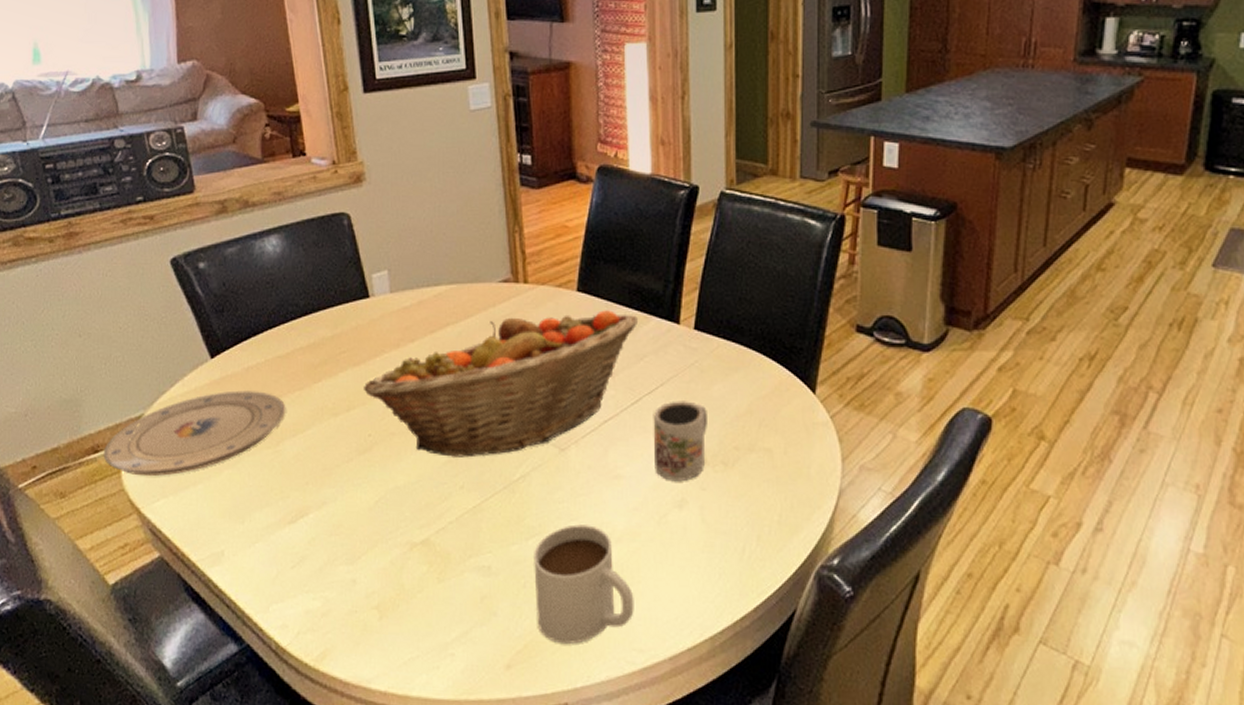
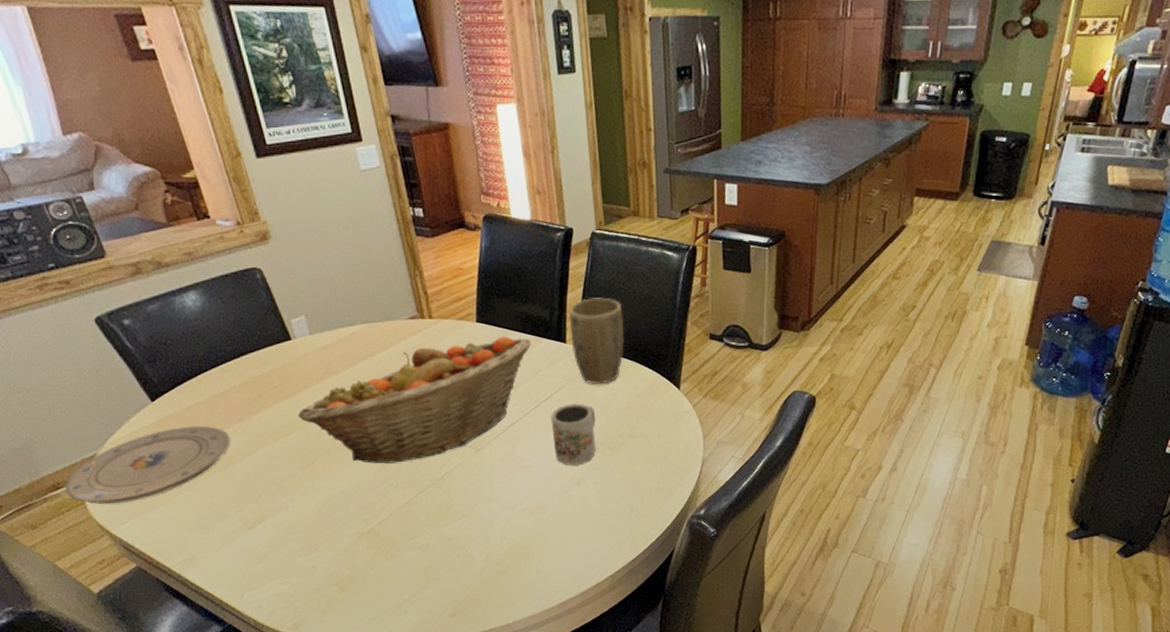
mug: present [534,524,634,644] -> none [463,505,549,594]
plant pot: none [685,271,751,380] -> present [569,297,625,385]

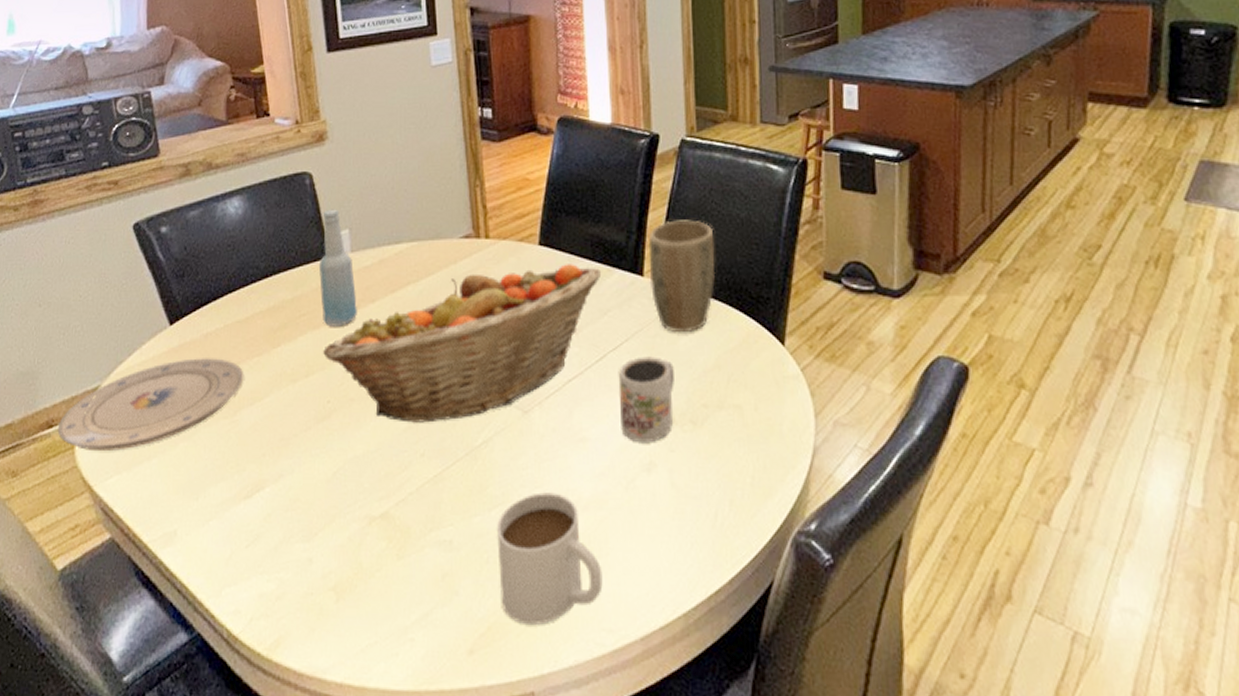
bottle: none [278,299,324,395] -> present [318,209,357,327]
mug: none [463,505,549,594] -> present [497,492,603,625]

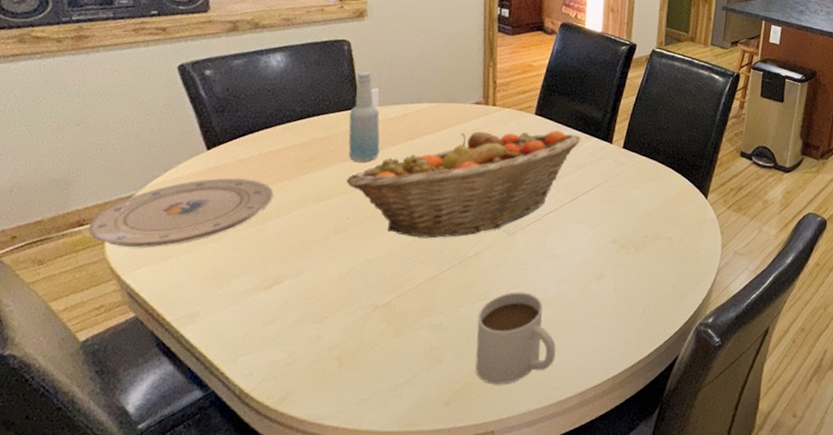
mug: present [618,357,674,443] -> none [582,200,627,260]
plant pot: present [648,220,716,333] -> none [616,106,668,186]

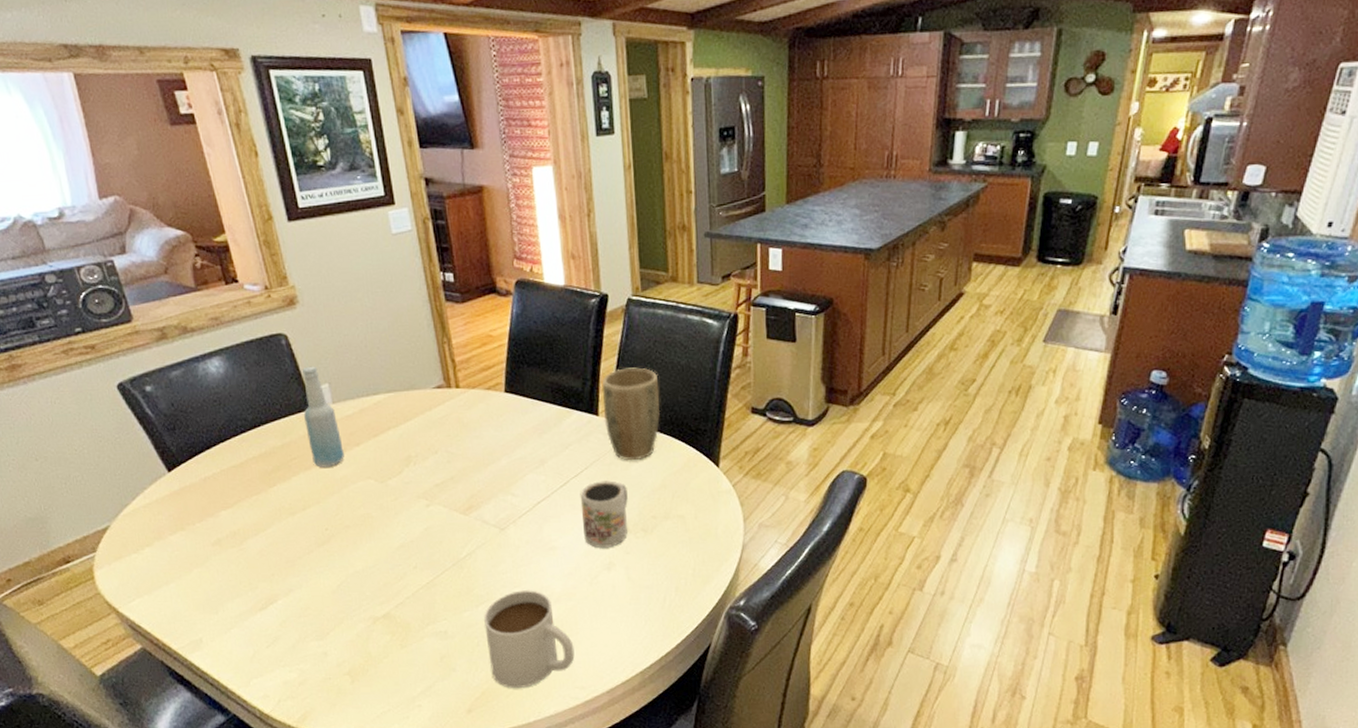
plate: present [88,178,274,248] -> none [74,498,246,581]
fruit basket: present [346,130,581,238] -> none [317,407,562,543]
mug: none [582,200,627,260] -> present [580,480,628,549]
plant pot: none [616,106,668,186] -> present [602,367,661,461]

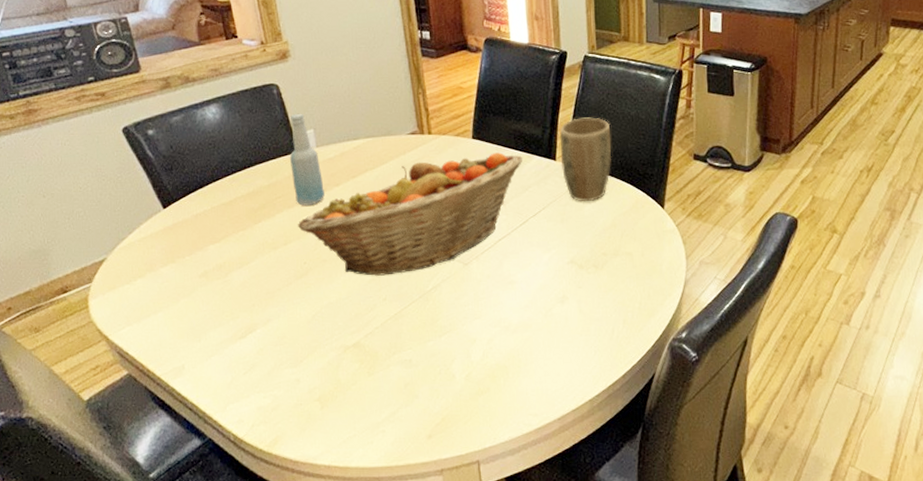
fruit basket: none [317,407,562,543] -> present [298,152,523,276]
mug: present [484,590,575,688] -> none [446,321,529,415]
mug: present [580,480,628,549] -> none [537,220,581,283]

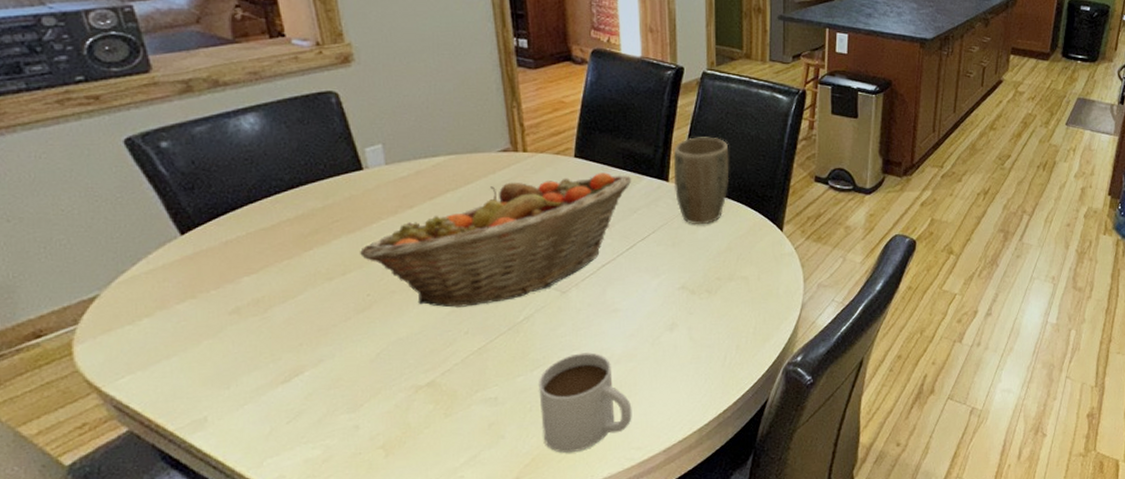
bottle: present [289,113,325,206] -> none [350,126,395,231]
mug: none [446,321,529,415] -> present [539,352,632,453]

